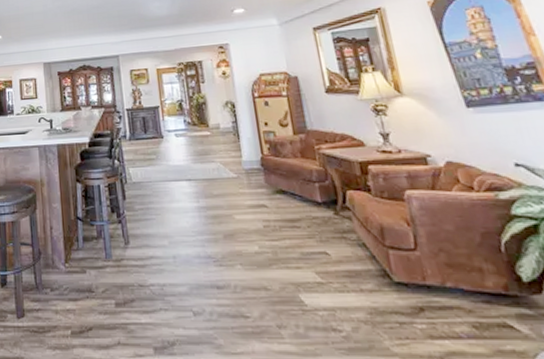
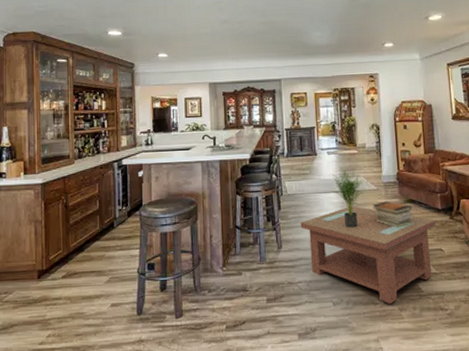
coffee table: none [148,196,317,319] -> present [300,205,436,304]
potted plant: none [182,149,225,223] -> present [331,165,366,228]
book stack: none [233,191,286,224] -> present [372,201,413,228]

